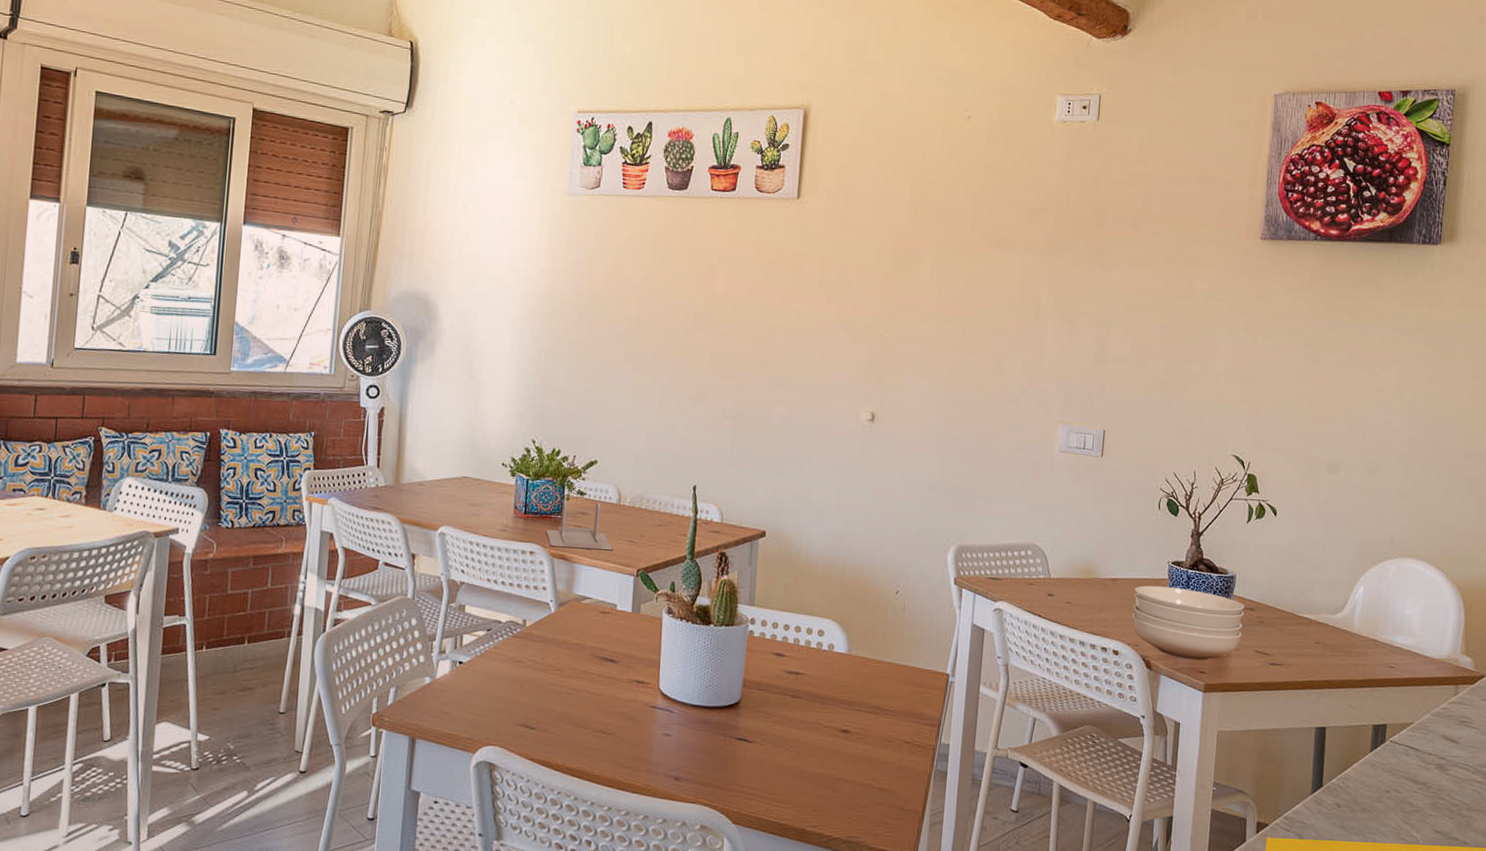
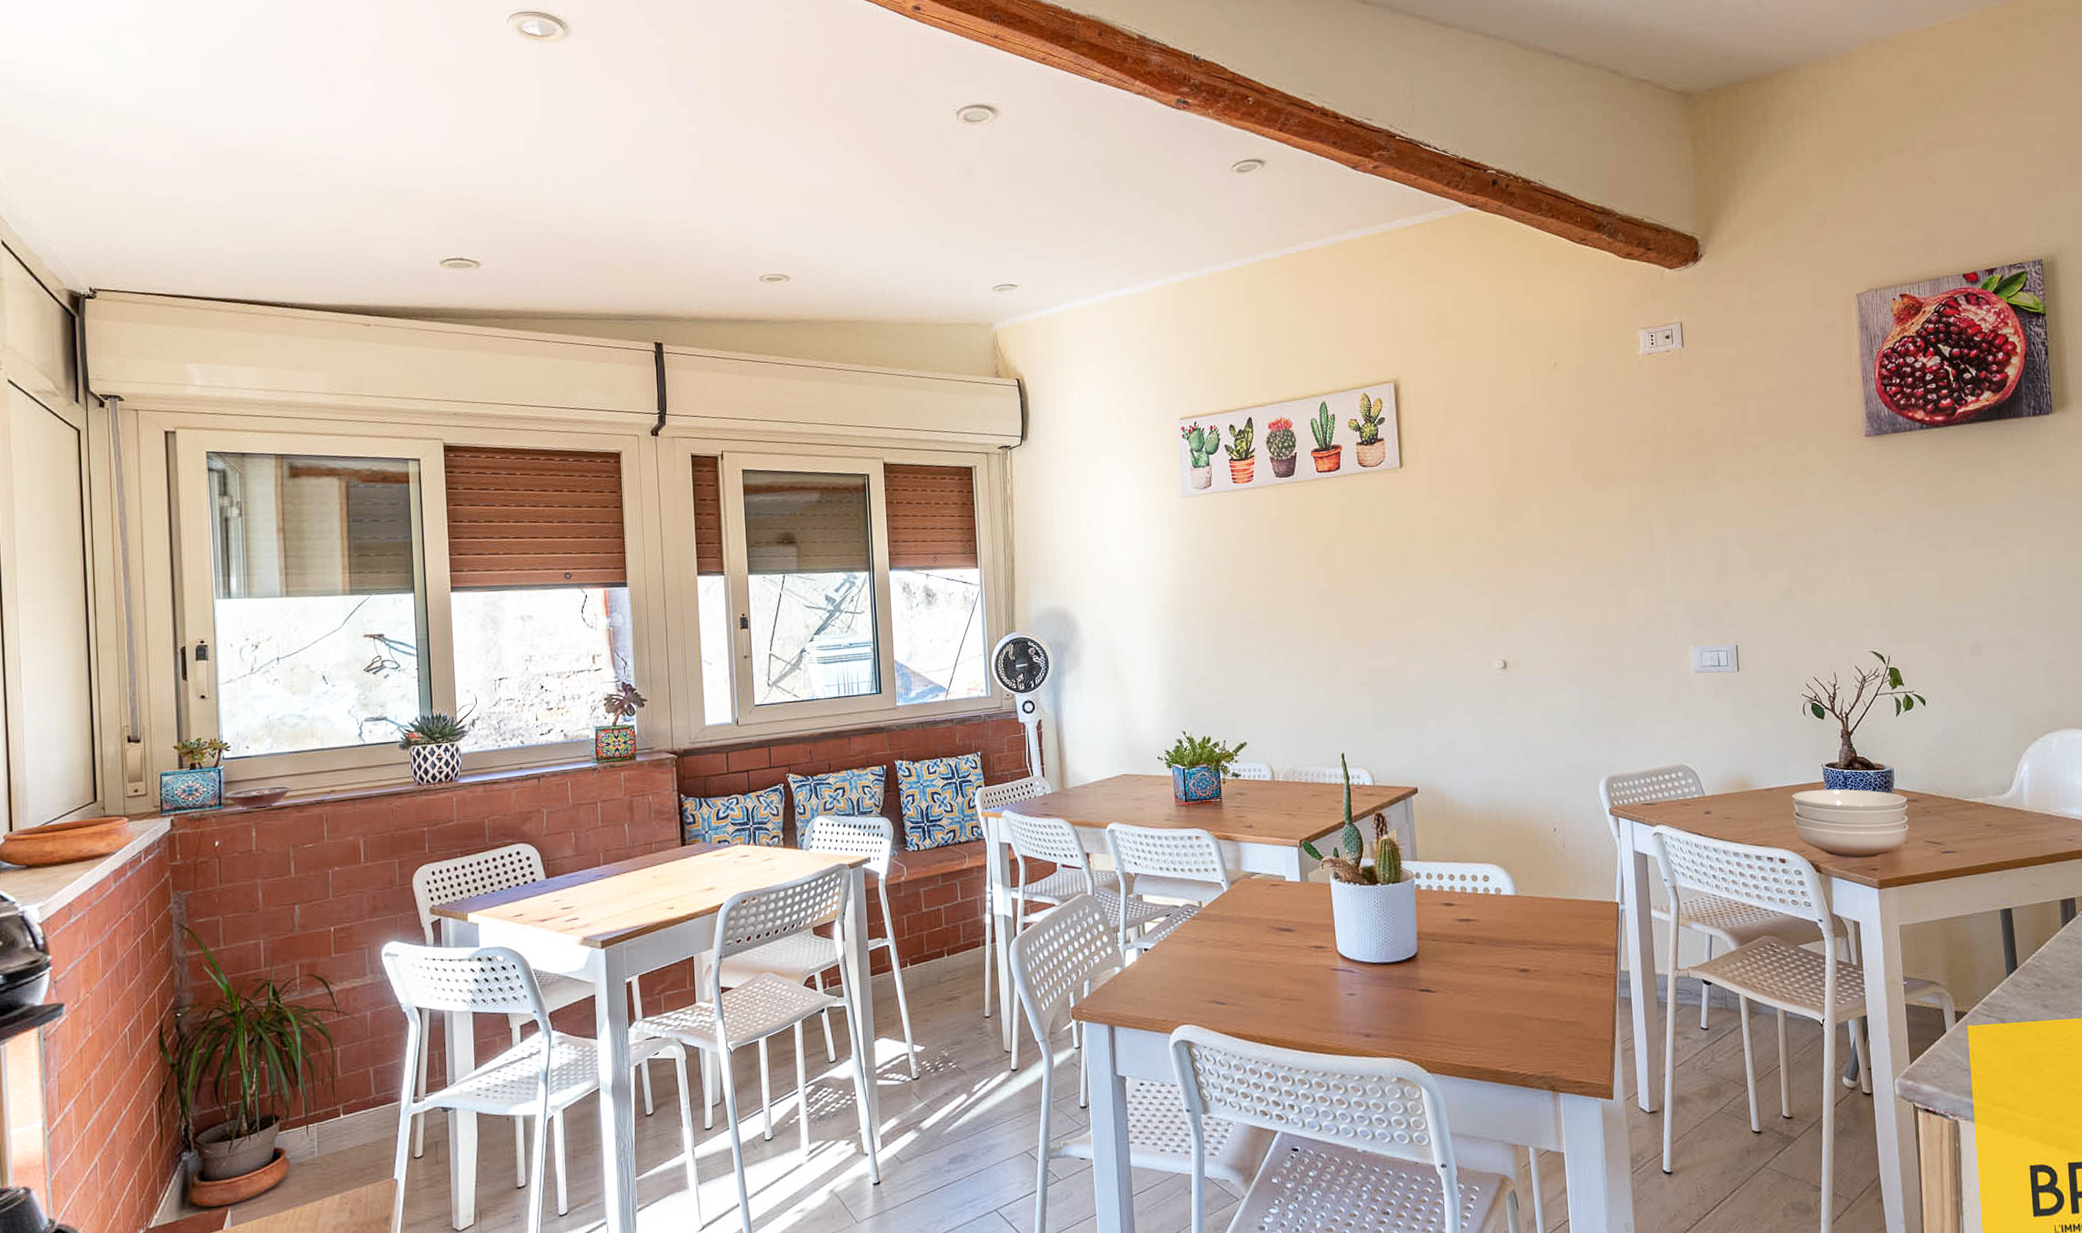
napkin holder: present [546,499,613,551] -> none [1208,781,1274,829]

